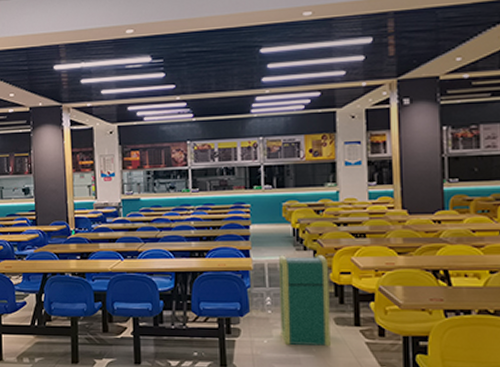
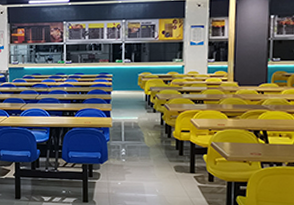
trash can: present [279,255,330,346] -> none [132,116,173,188]

